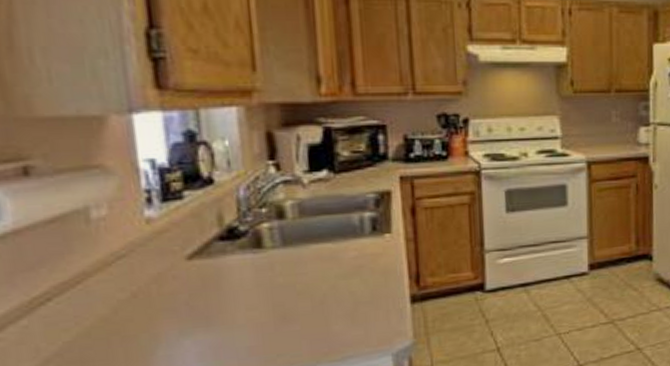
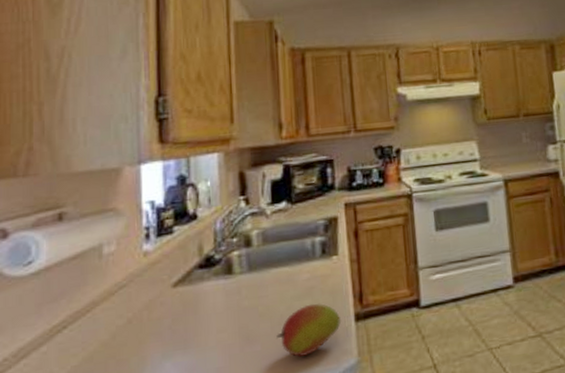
fruit: none [318,282,395,338] -> present [276,303,342,358]

